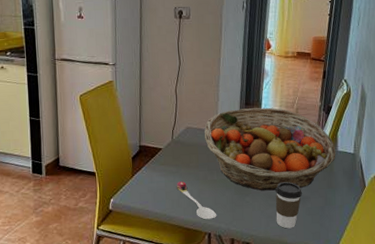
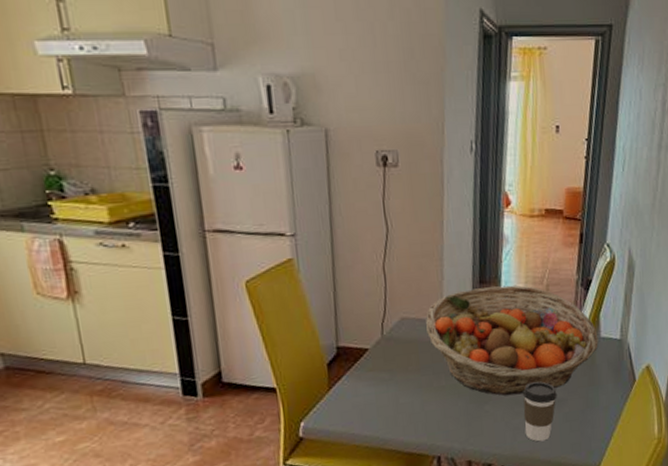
spoon: present [177,181,217,220] -> none [391,391,448,440]

